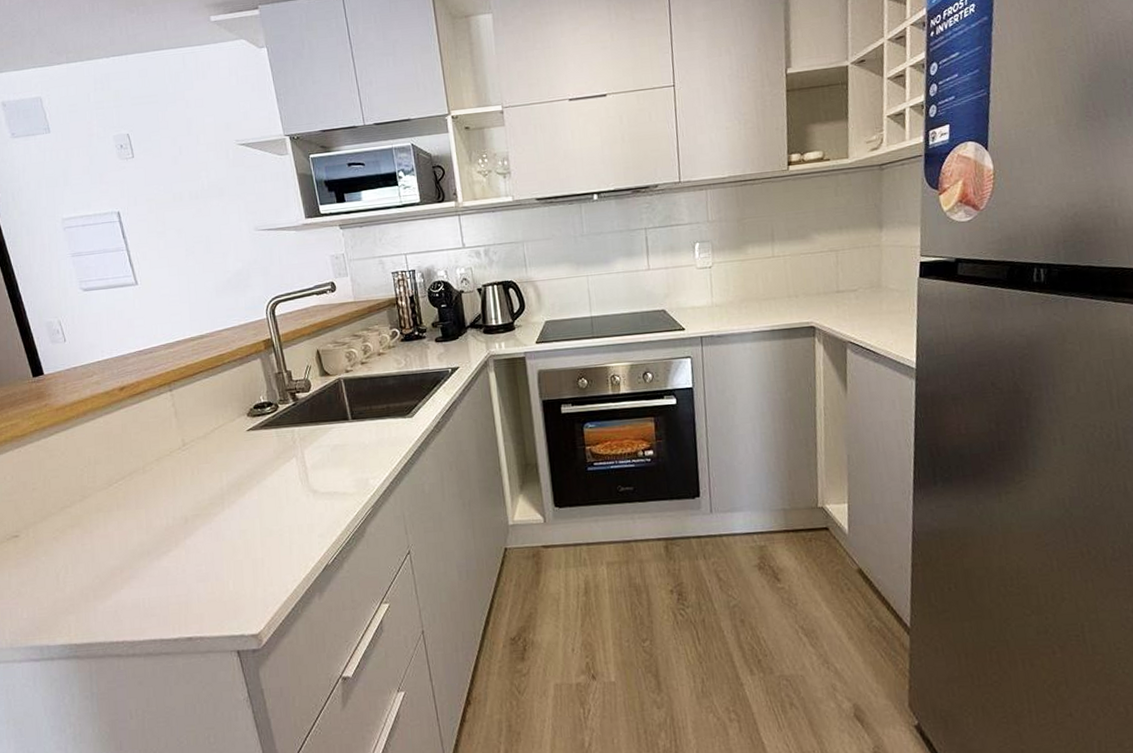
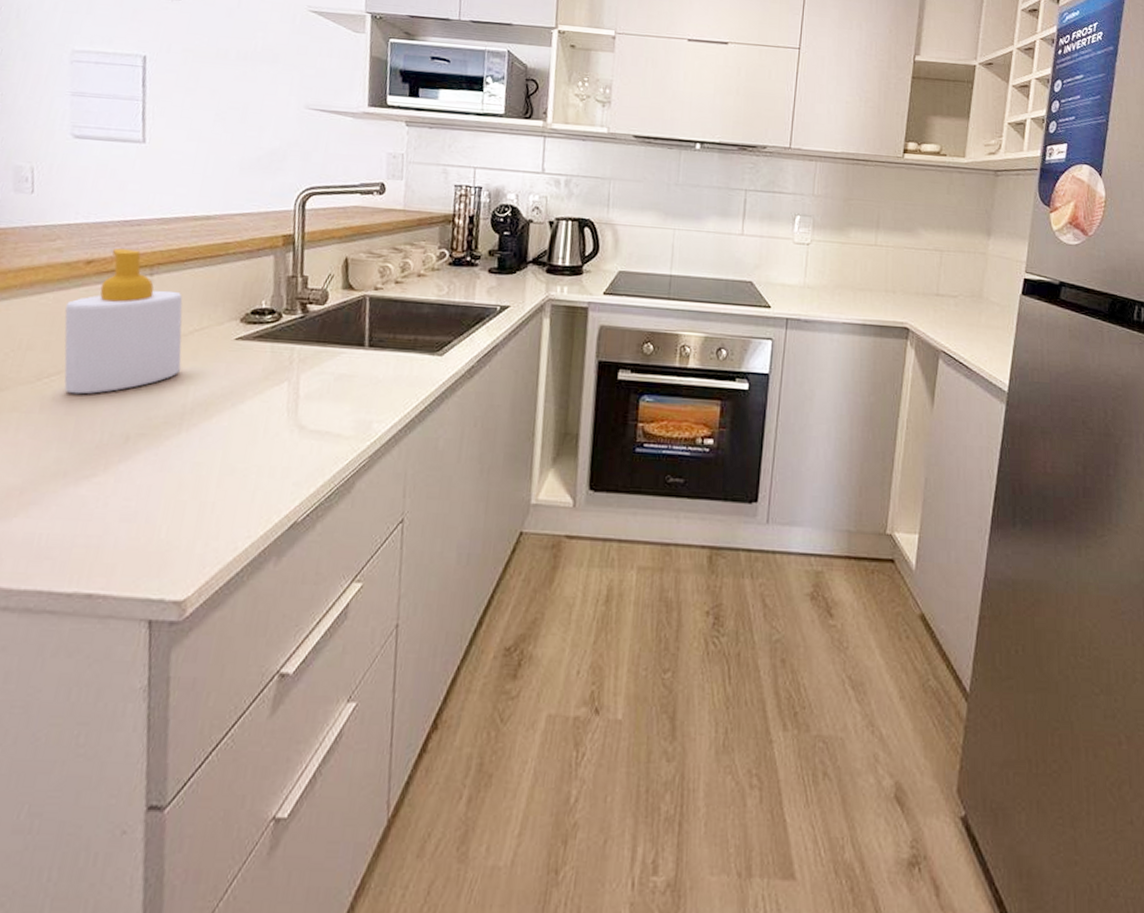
soap bottle: none [114,373,211,493] -> present [64,248,183,395]

